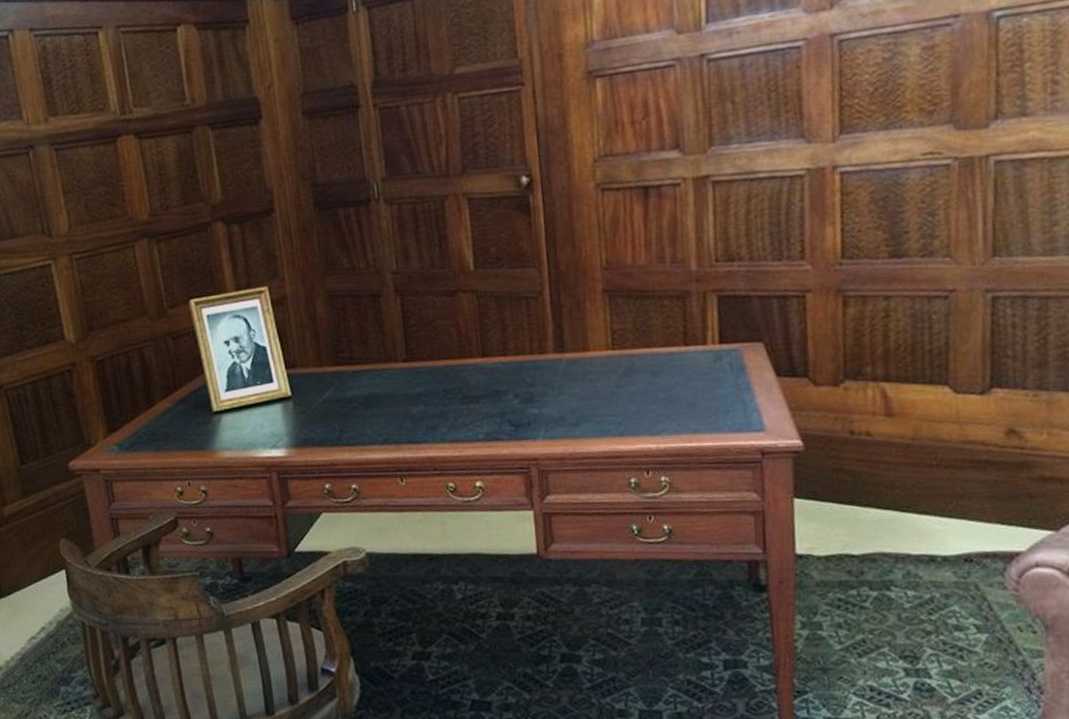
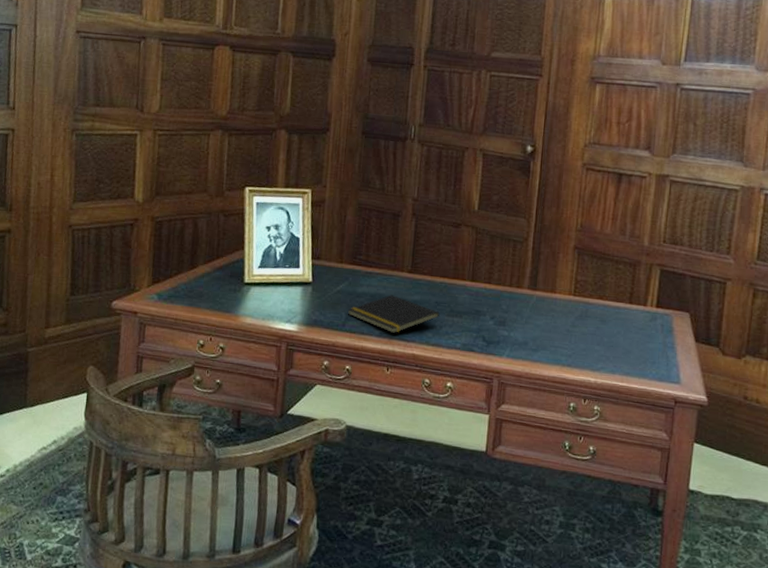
notepad: none [340,392,452,438] -> present [347,295,440,334]

